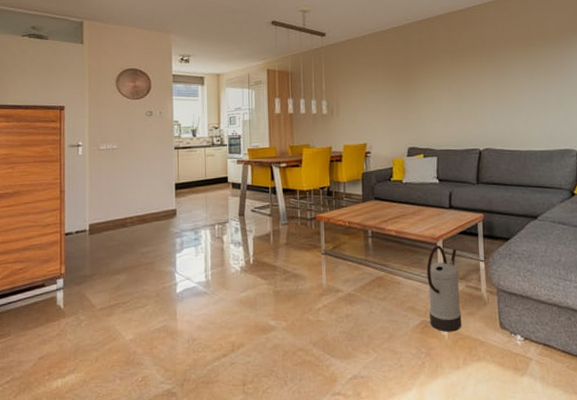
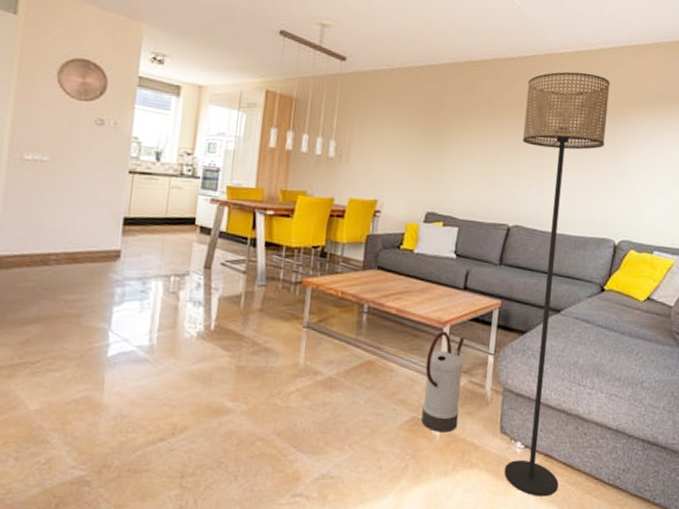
floor lamp: none [478,11,561,382] -> present [504,71,610,497]

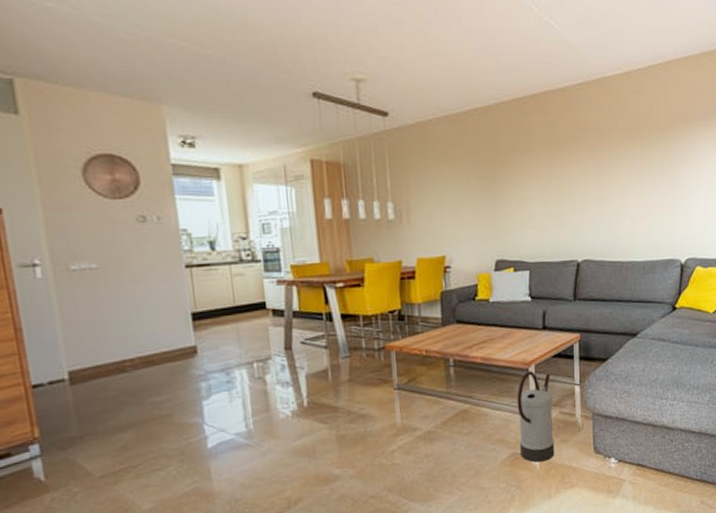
floor lamp: present [504,71,610,497] -> none [579,94,662,502]

